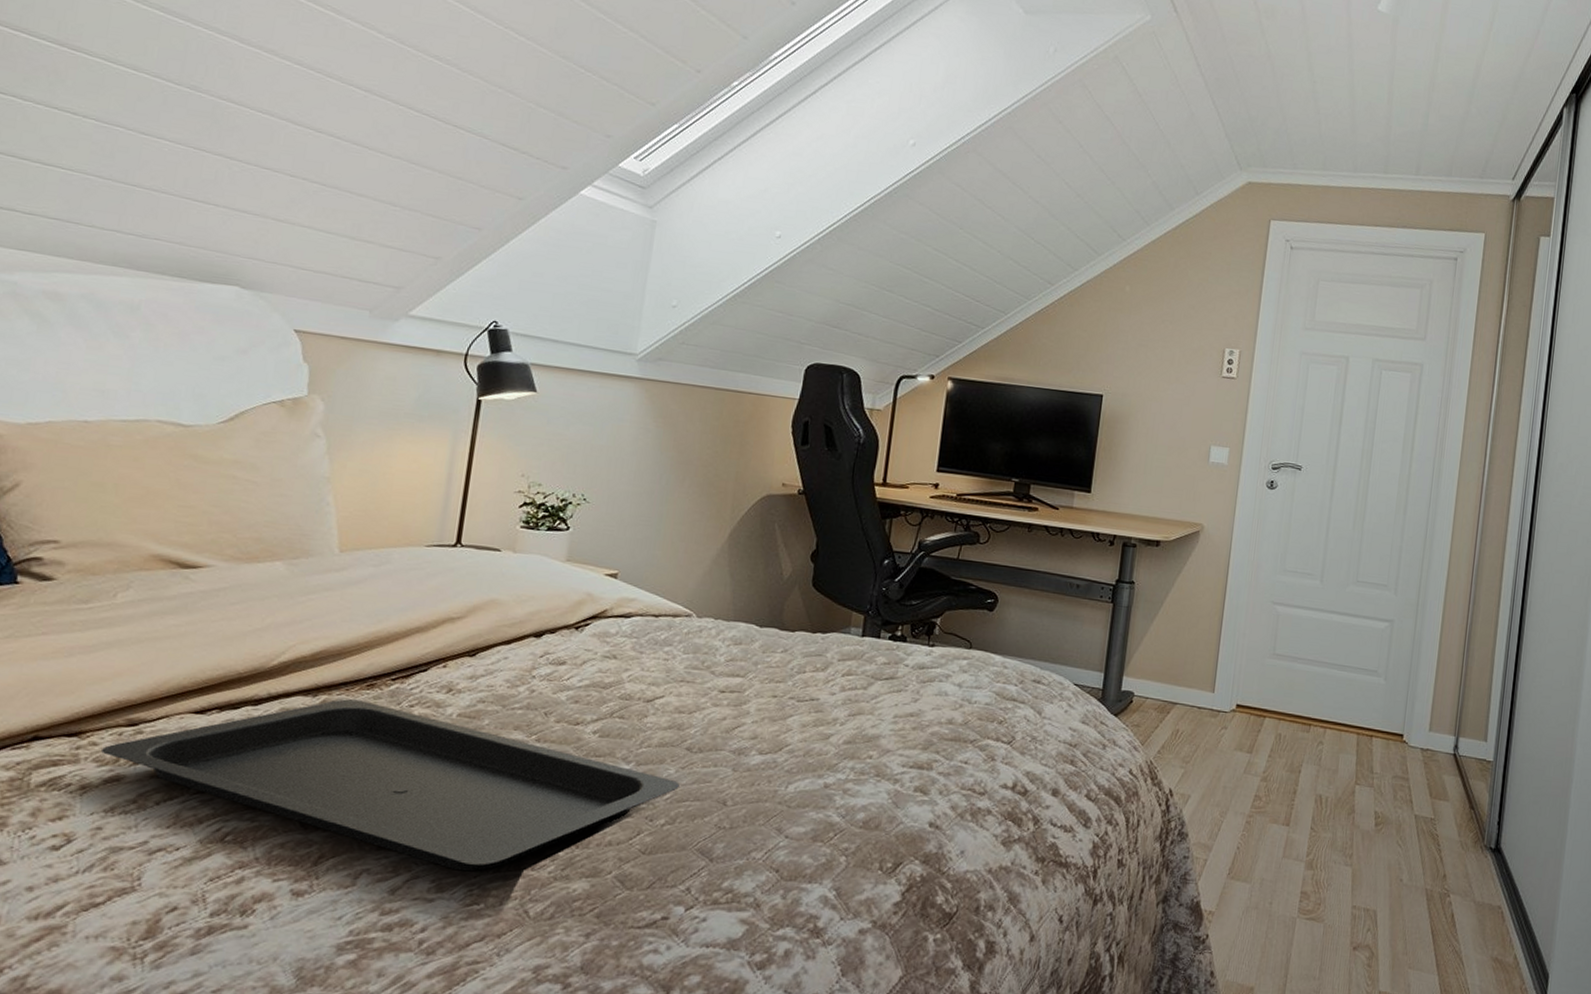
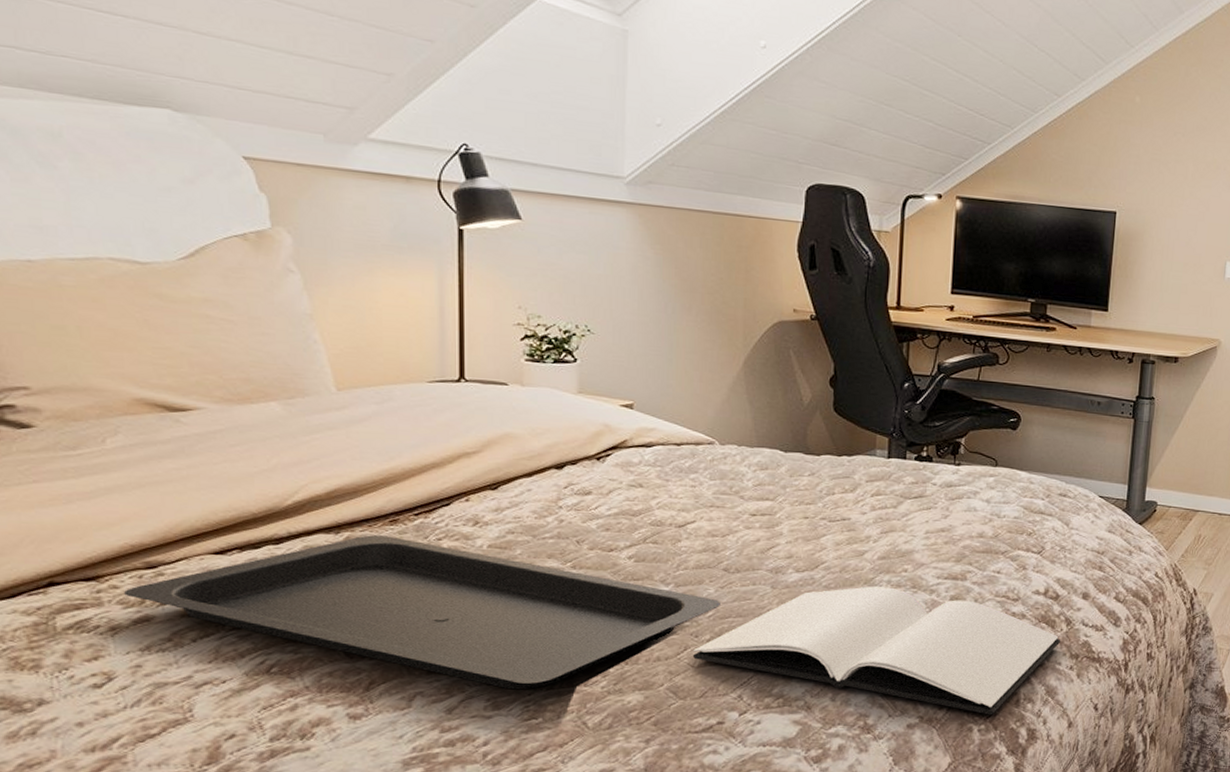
book: none [644,773,1027,923] -> present [692,586,1061,715]

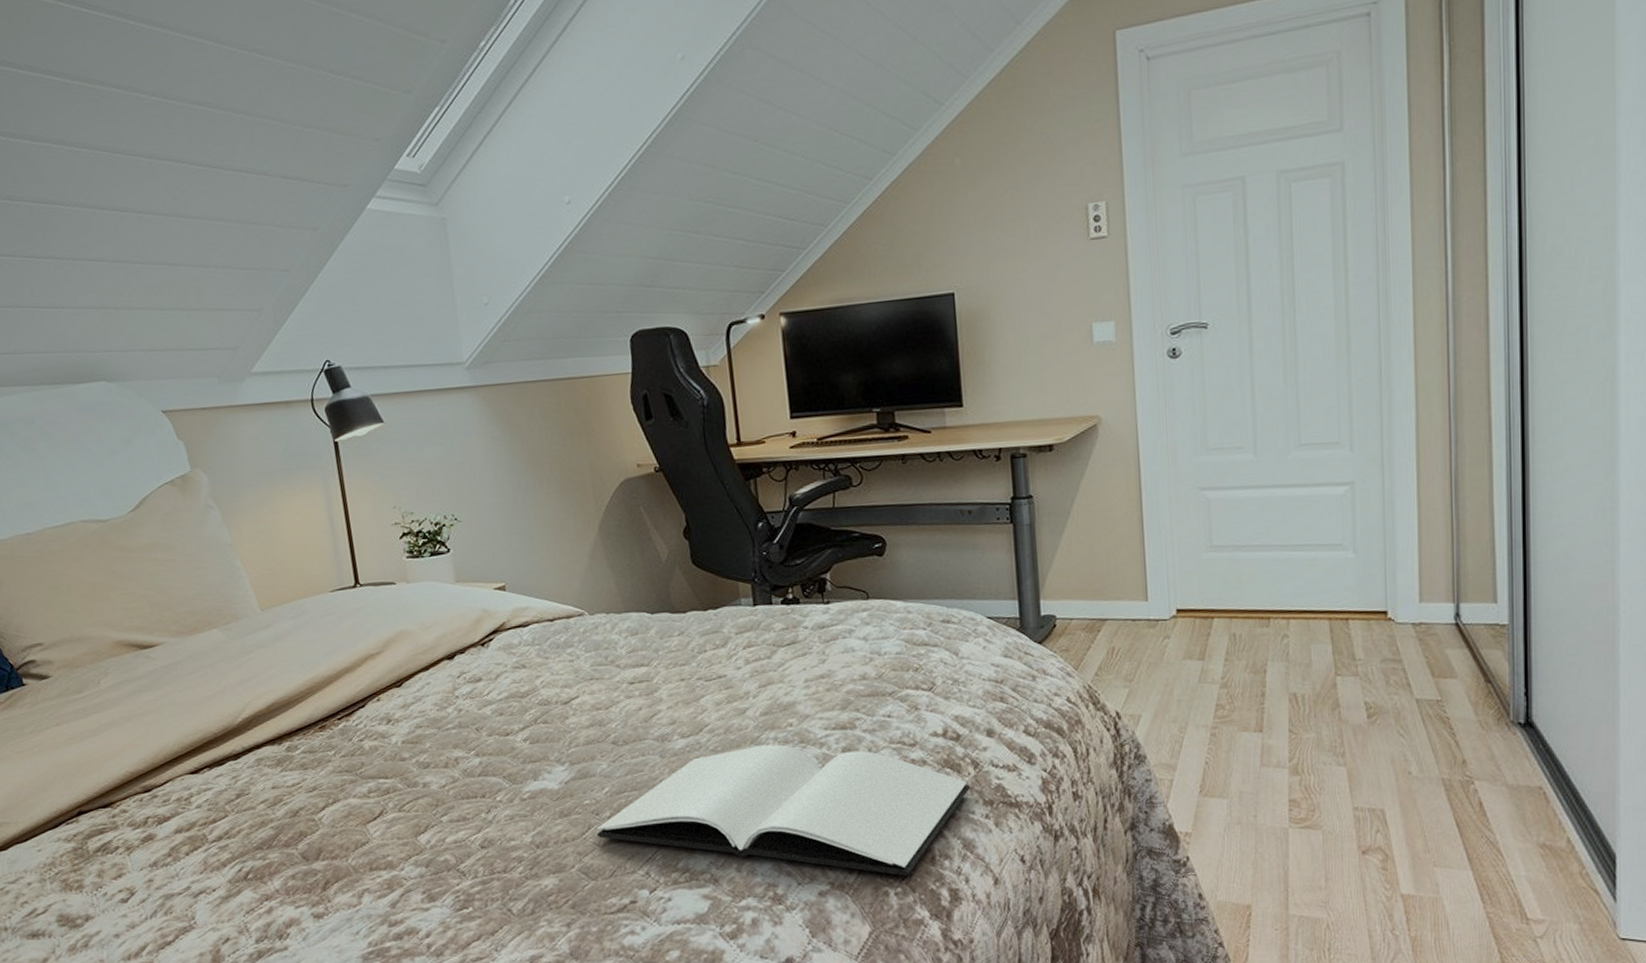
serving tray: present [124,535,720,690] -> none [131,742,615,881]

